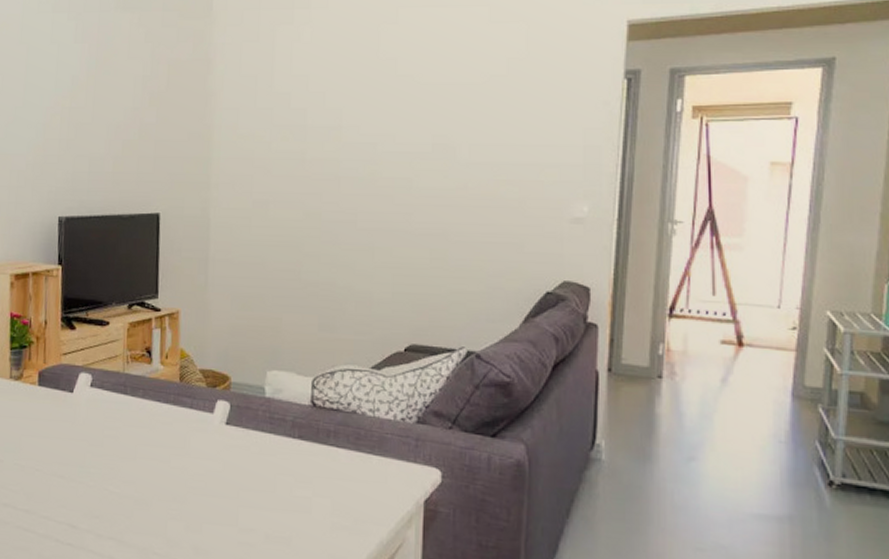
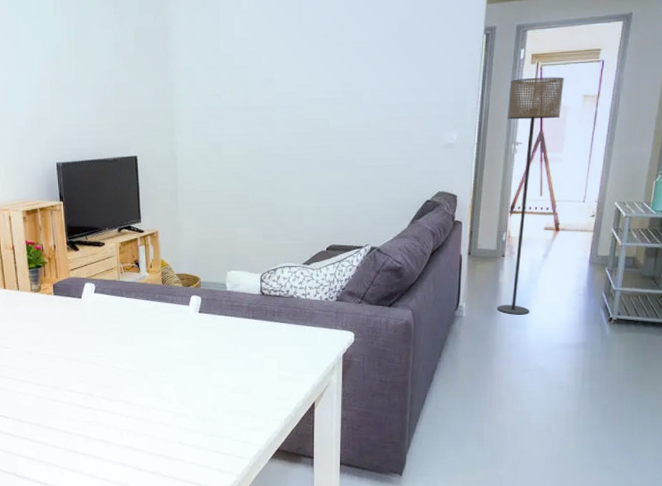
floor lamp: none [653,136,741,465] -> present [497,77,564,315]

